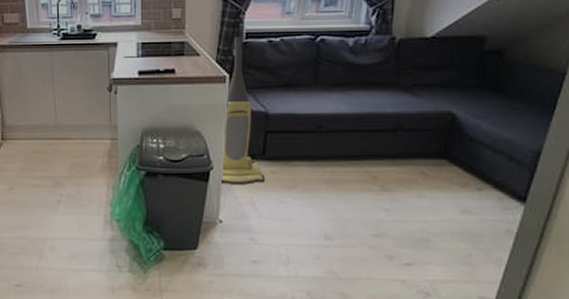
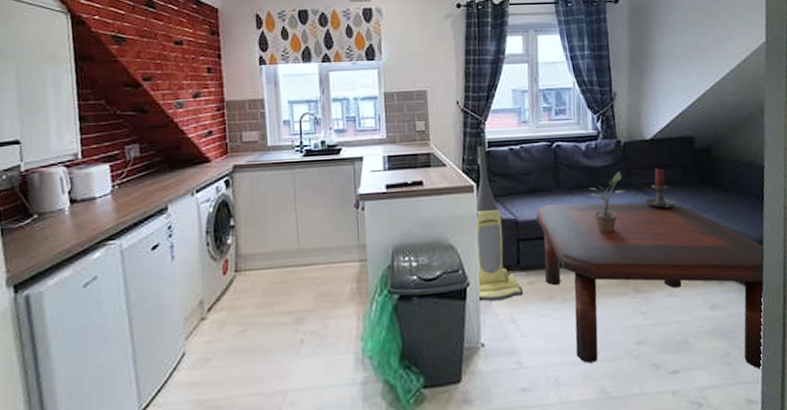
coffee table: none [288,100,540,272] -> present [536,202,764,370]
potted plant: none [346,70,392,132] -> present [587,171,627,233]
candle holder: none [411,69,447,111] -> present [644,169,676,208]

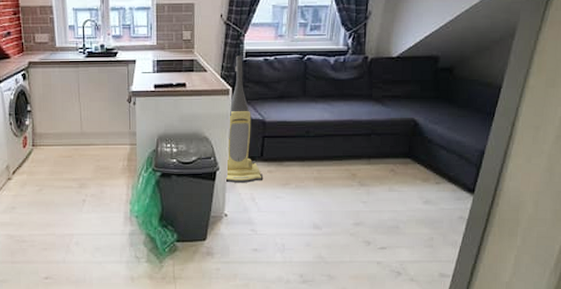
coffee table: present [536,202,764,370] -> none [282,109,484,253]
potted plant: present [587,171,627,233] -> none [329,84,366,136]
candle holder: present [644,169,676,208] -> none [381,84,410,118]

